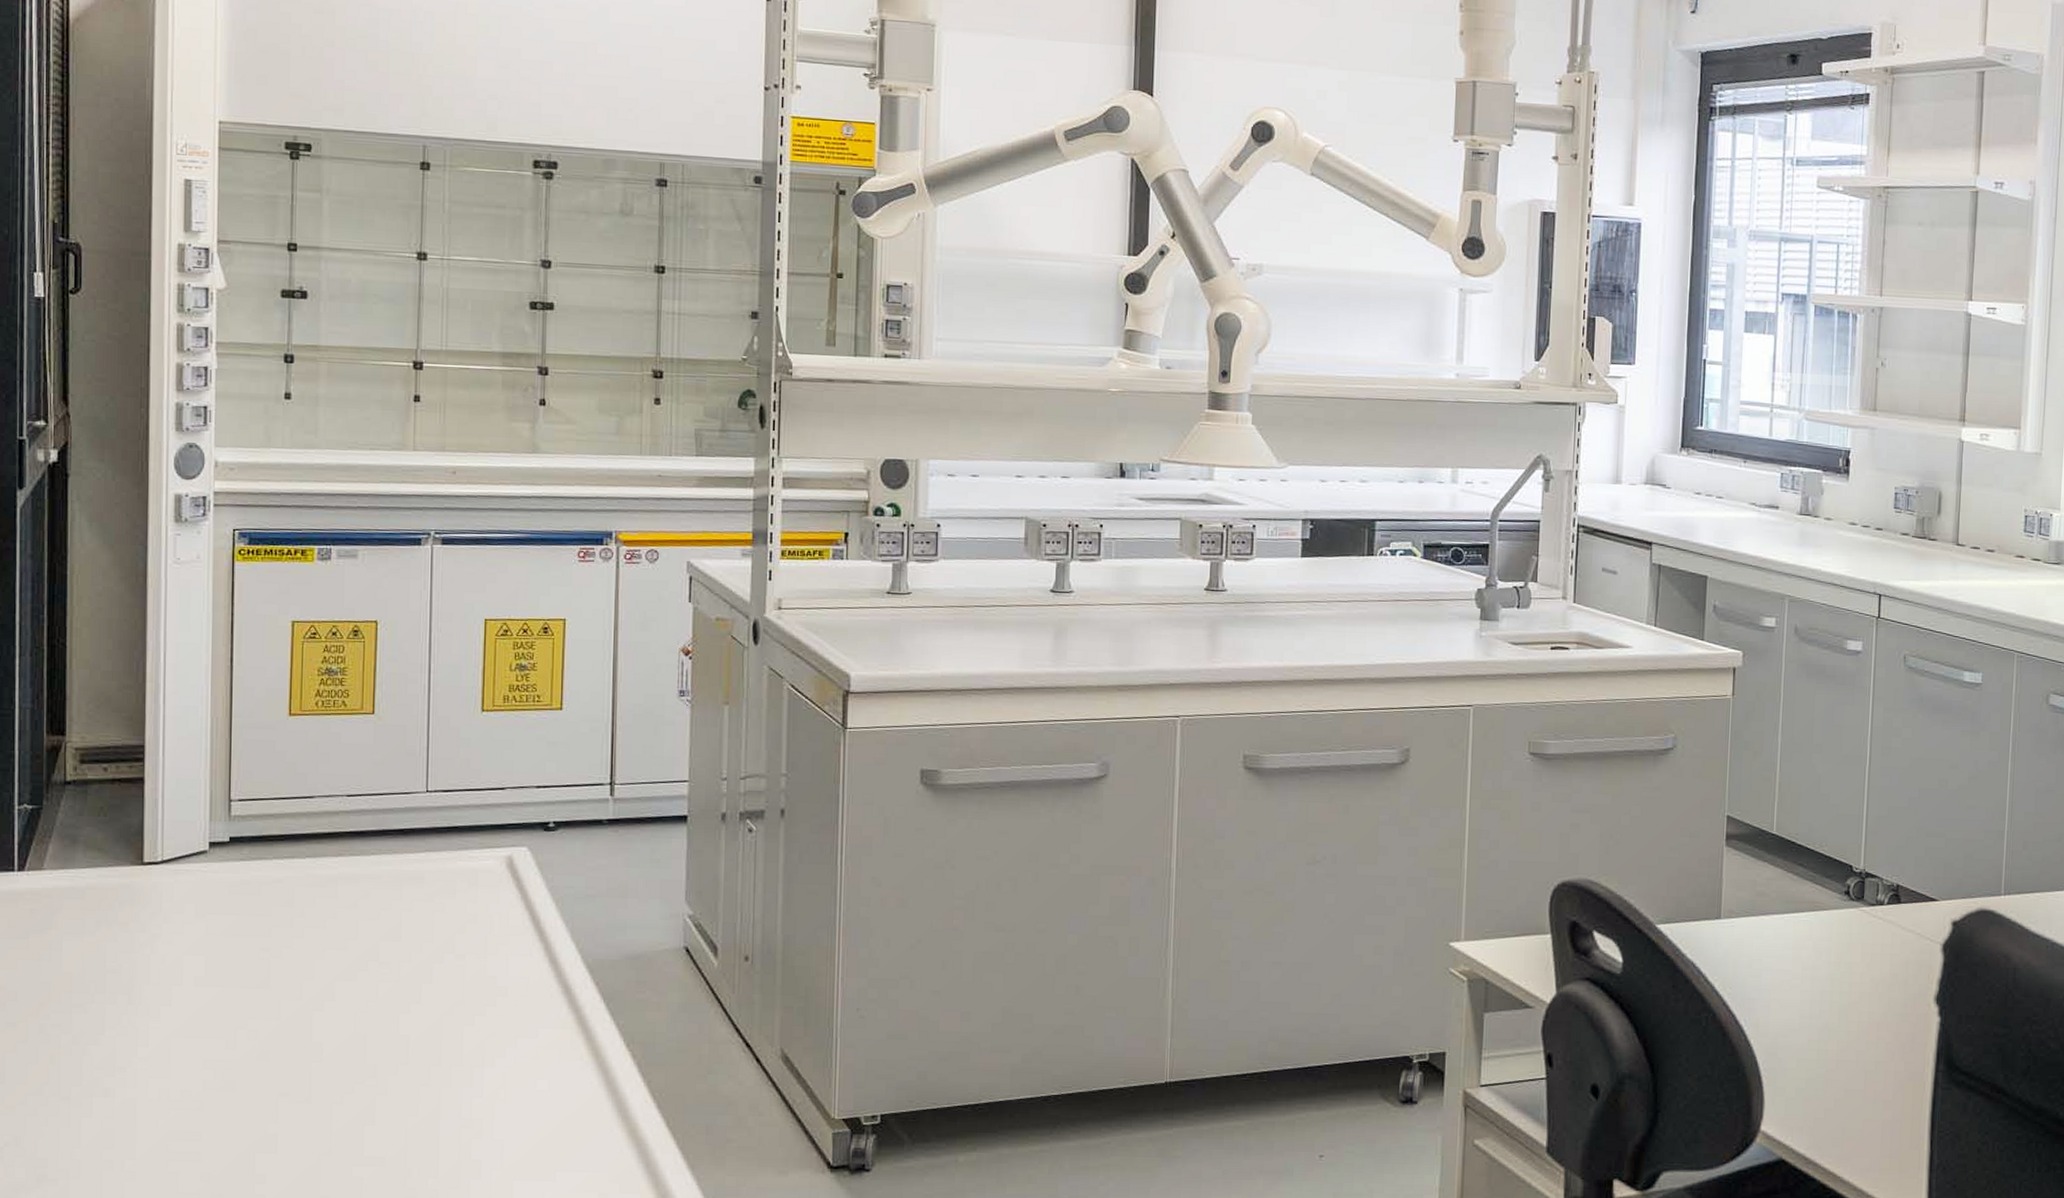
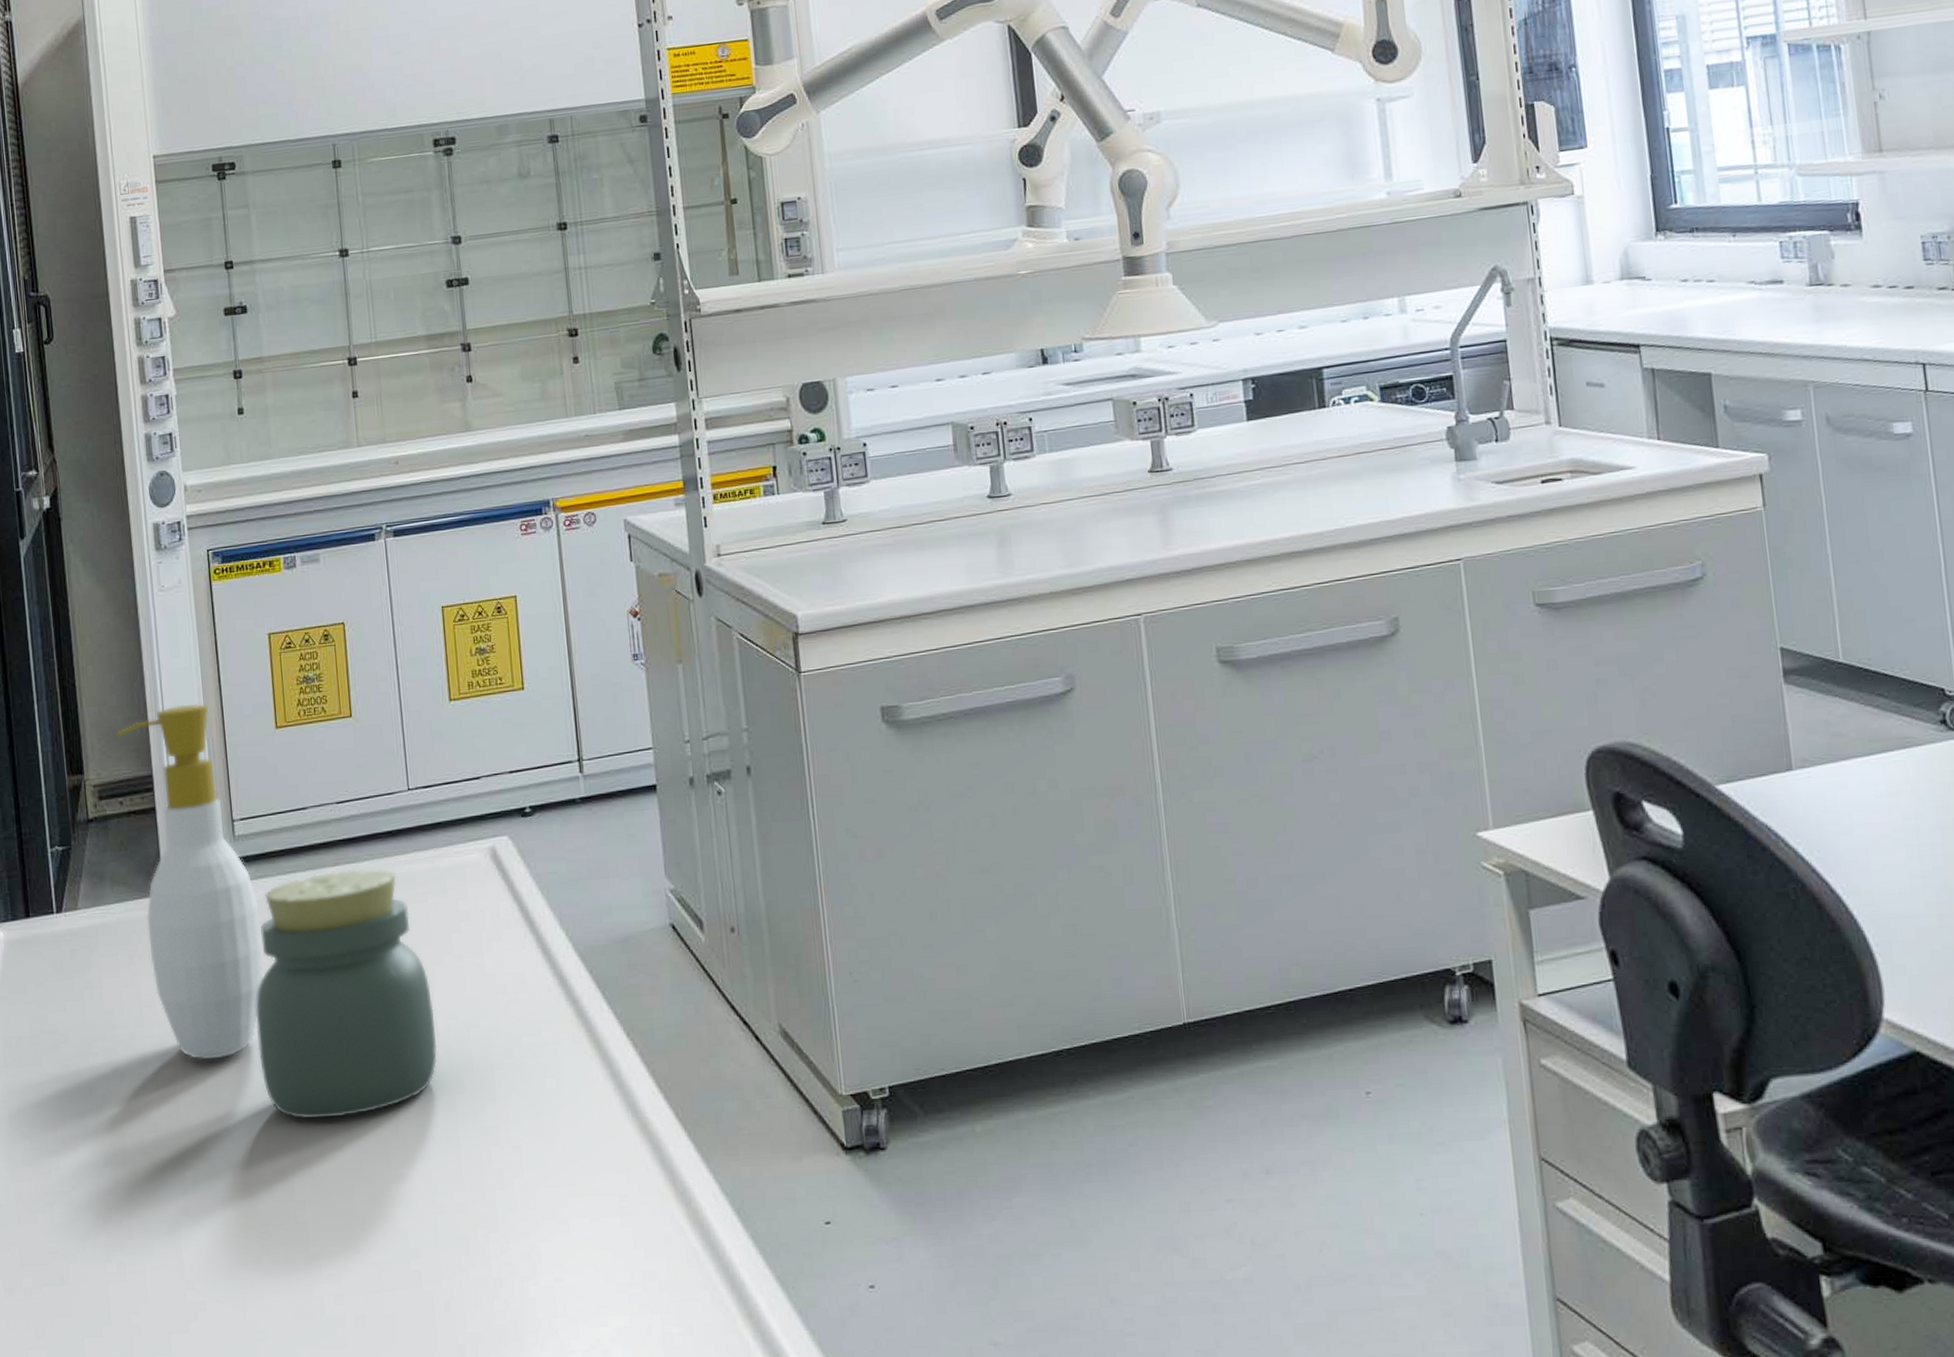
soap bottle: none [107,679,250,1032] -> present [115,703,264,1060]
jar: none [232,861,428,1099] -> present [256,869,438,1119]

